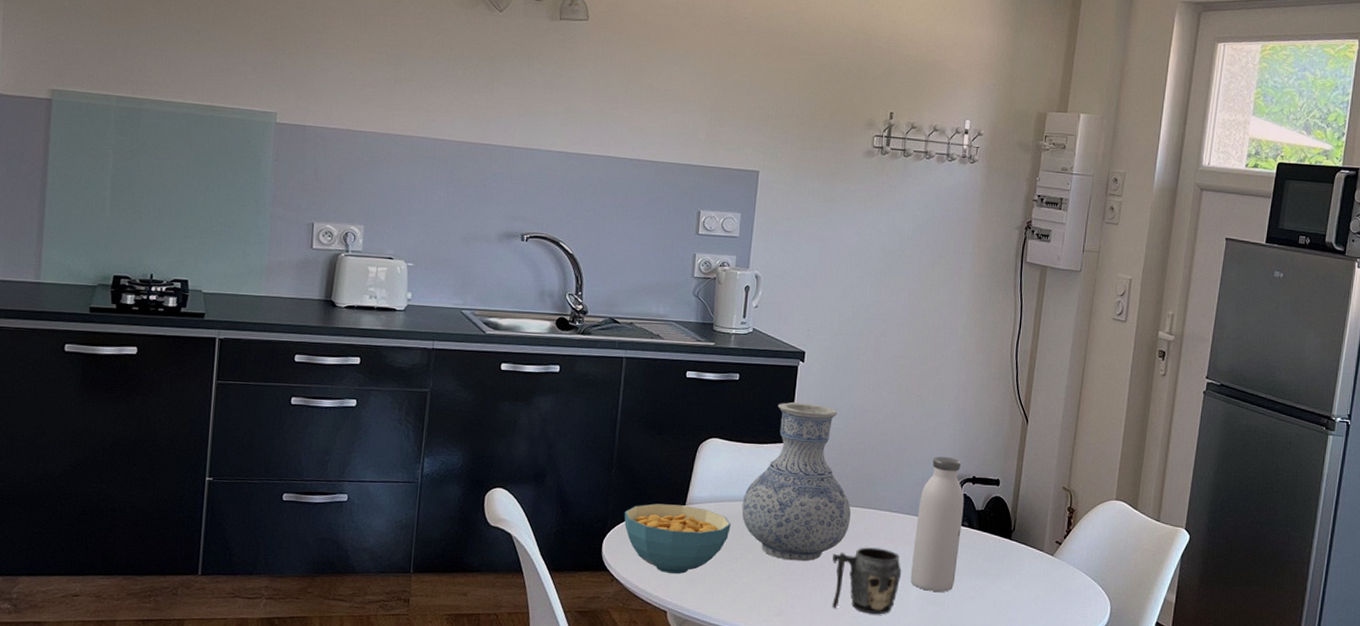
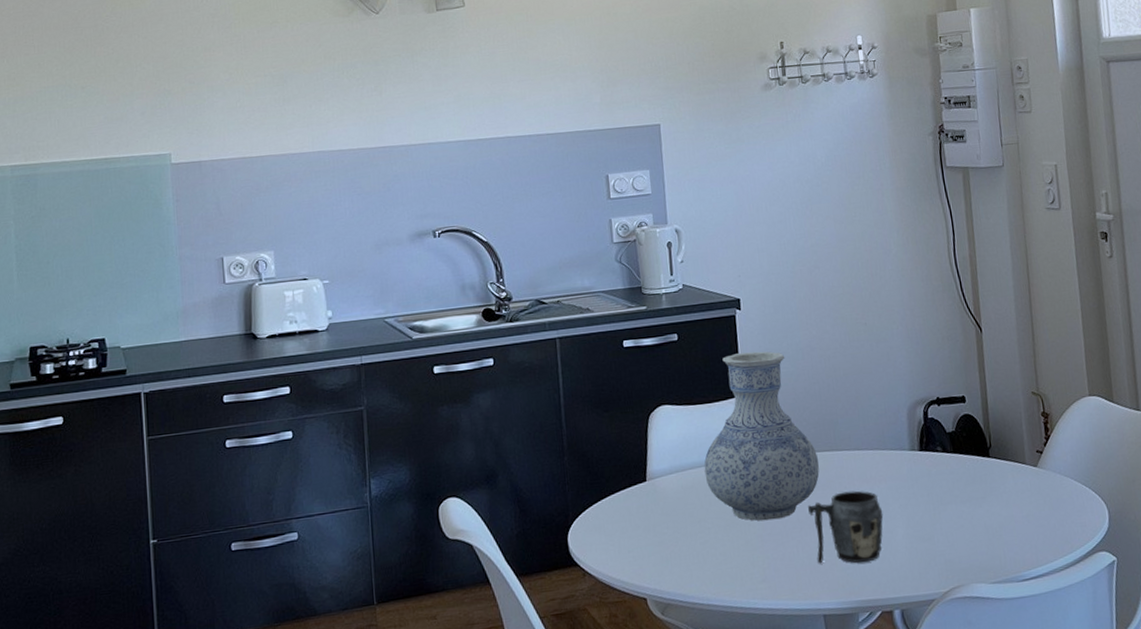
cereal bowl: present [624,503,731,574] -> none [584,481,697,557]
water bottle: present [910,456,964,592] -> none [886,381,940,528]

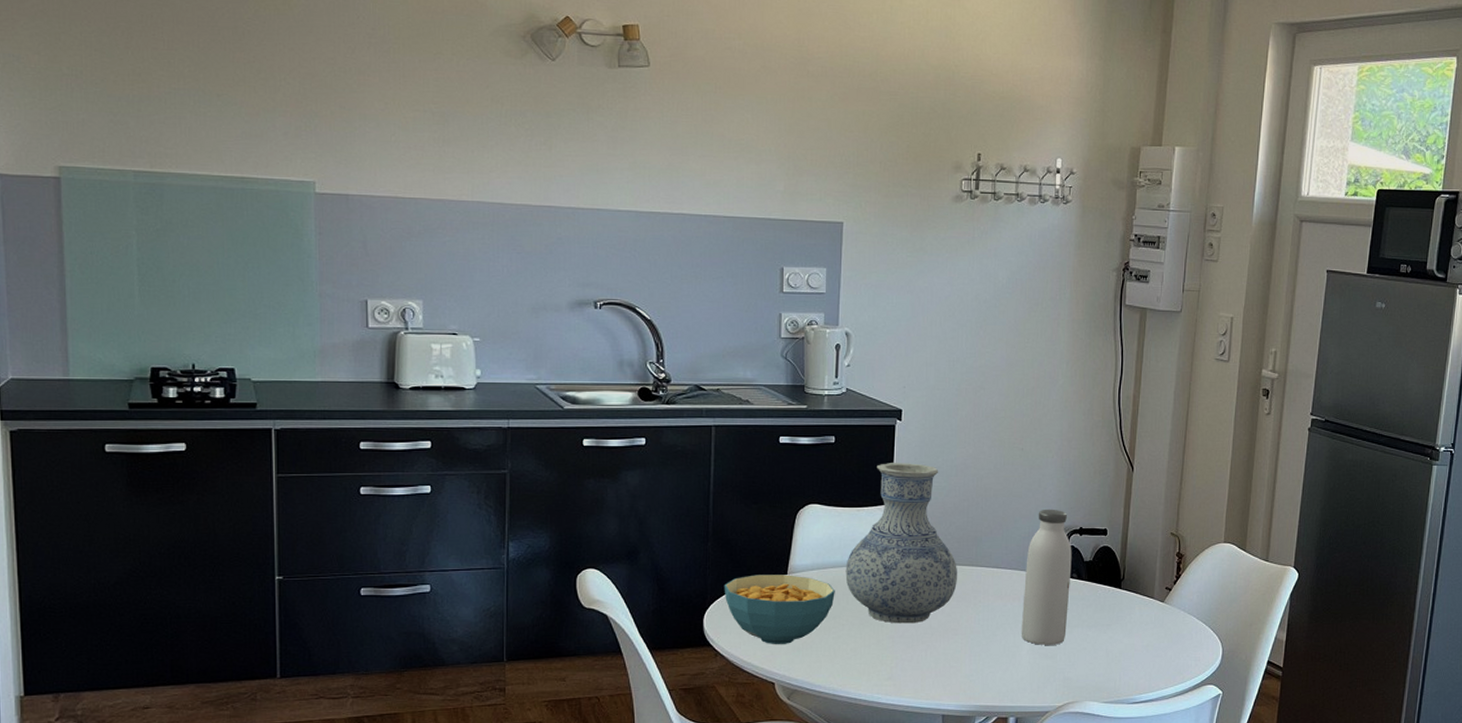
cereal bowl: none [584,481,697,557] -> present [724,575,835,644]
mug: present [808,490,884,563] -> none [941,605,1012,672]
water bottle: none [886,381,940,528] -> present [1021,509,1072,645]

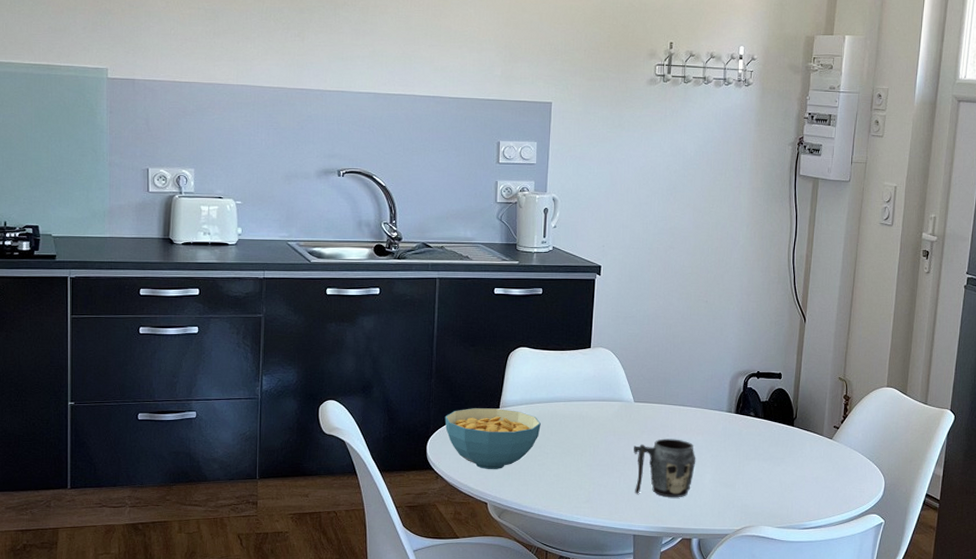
vase: present [845,463,958,624] -> none [550,312,649,454]
mug: none [941,605,1012,672] -> present [634,438,696,498]
water bottle: present [1021,509,1072,645] -> none [704,354,750,475]

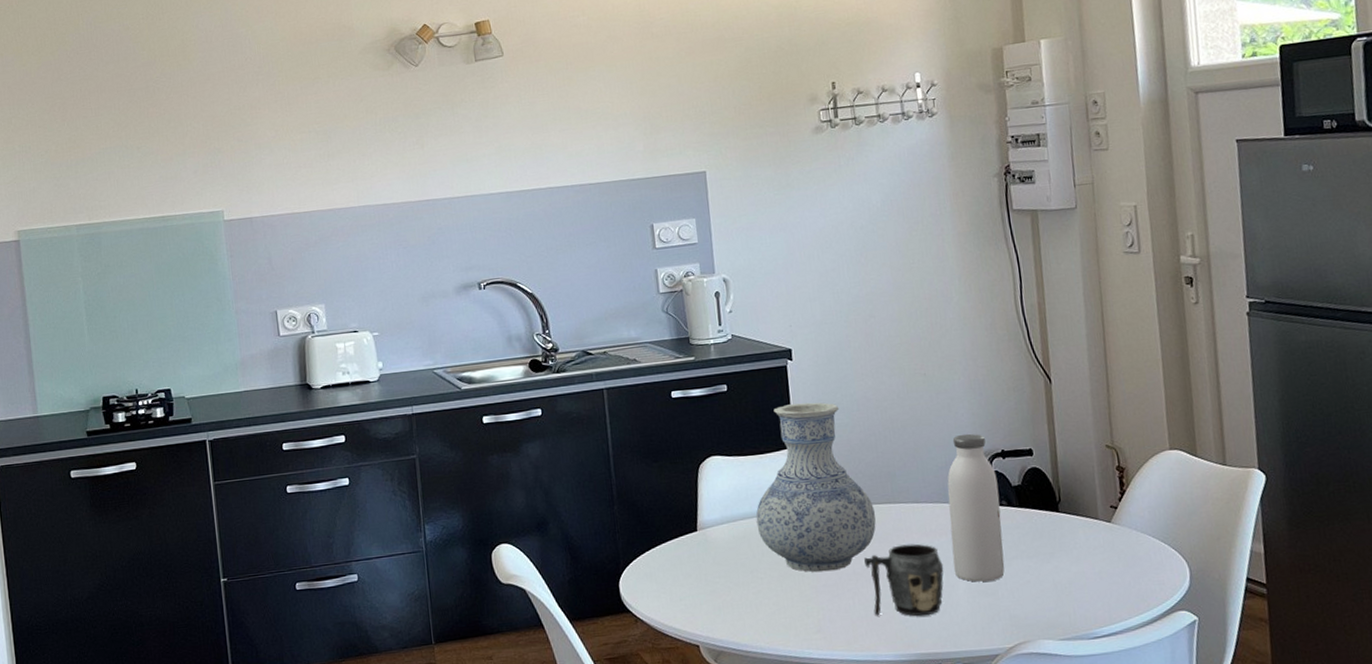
cereal bowl: present [444,408,541,469] -> none [635,531,749,605]
vase: none [550,312,649,454] -> present [756,402,876,573]
water bottle: none [704,354,750,475] -> present [947,433,1005,582]

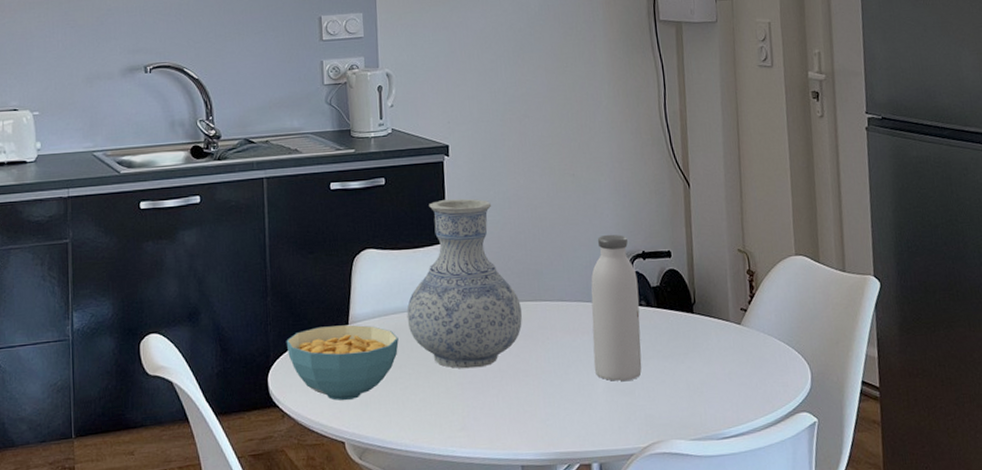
cereal bowl: none [635,531,749,605] -> present [286,324,399,401]
mug: present [864,544,944,616] -> none [510,342,585,415]

